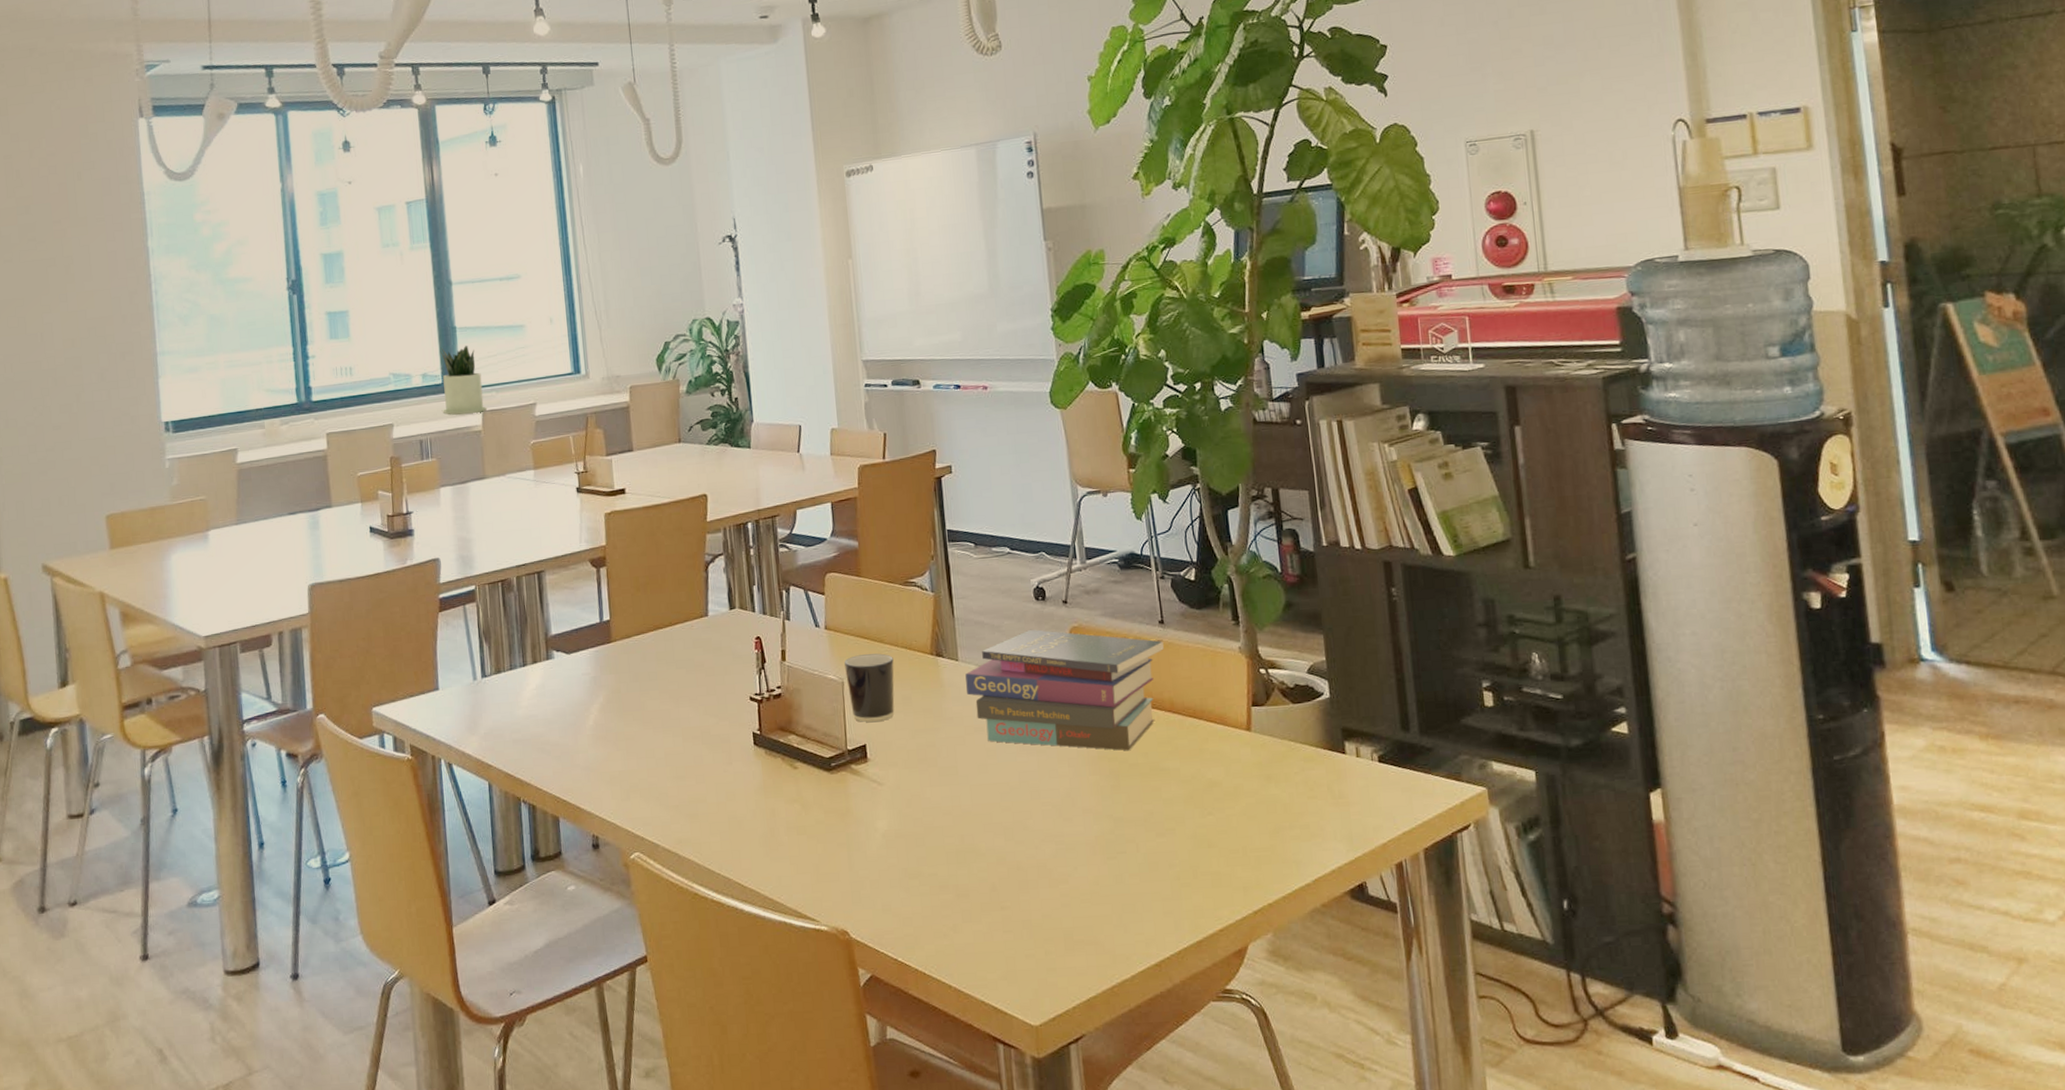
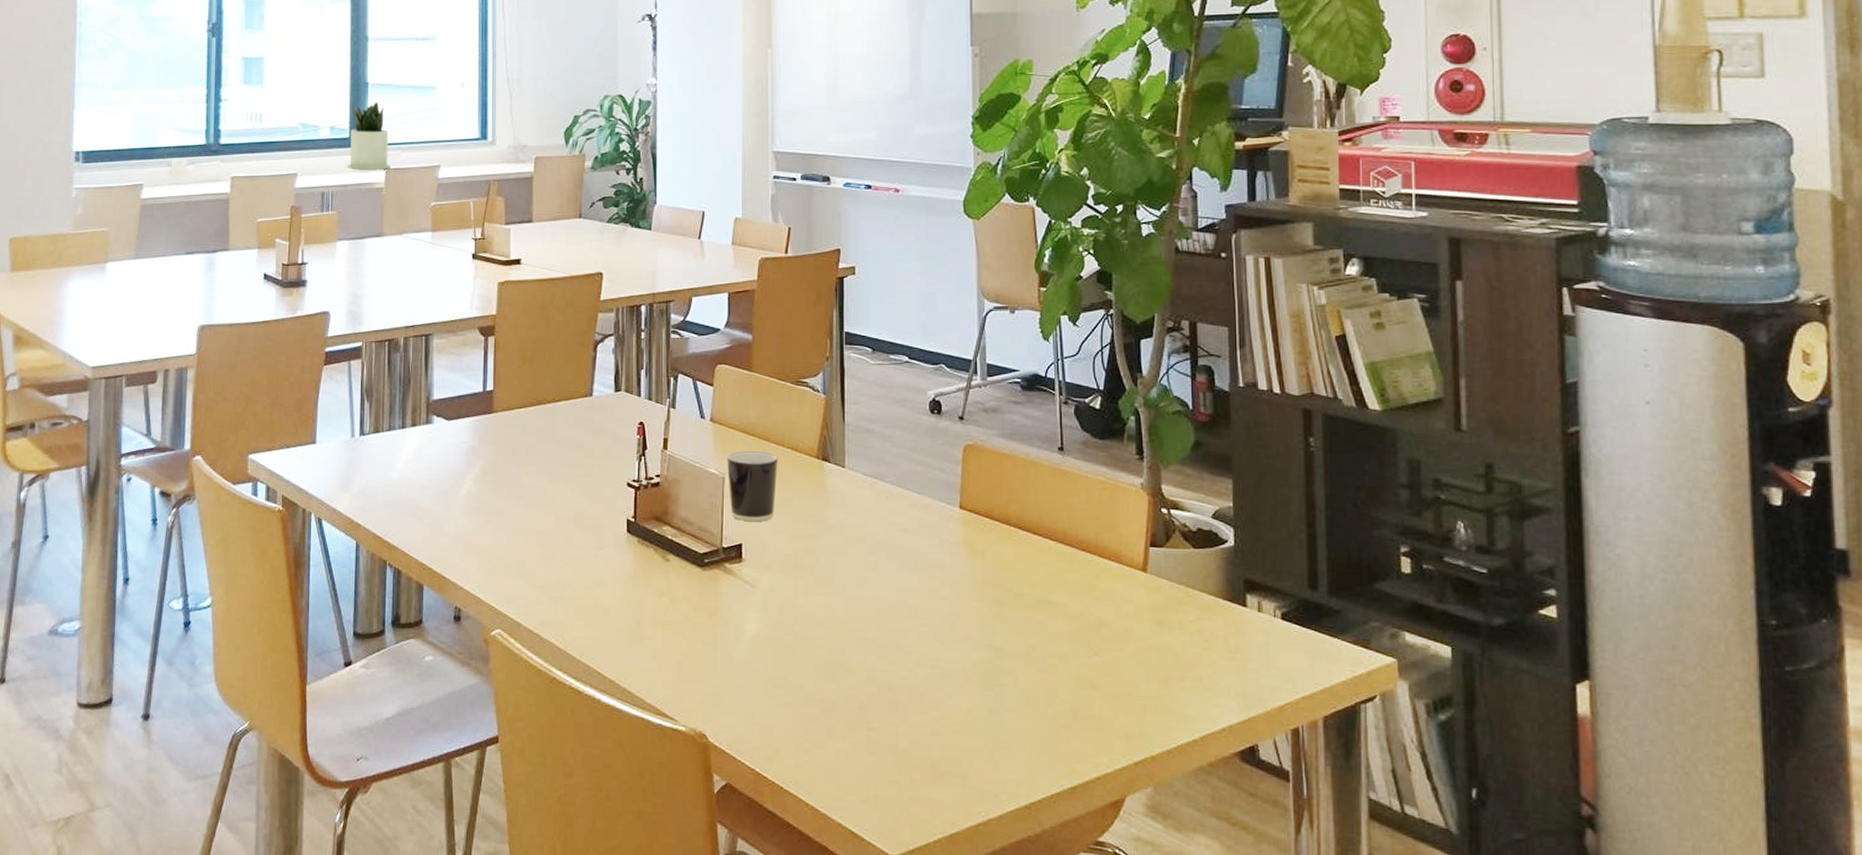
books: present [965,629,1164,751] -> none [851,442,1061,579]

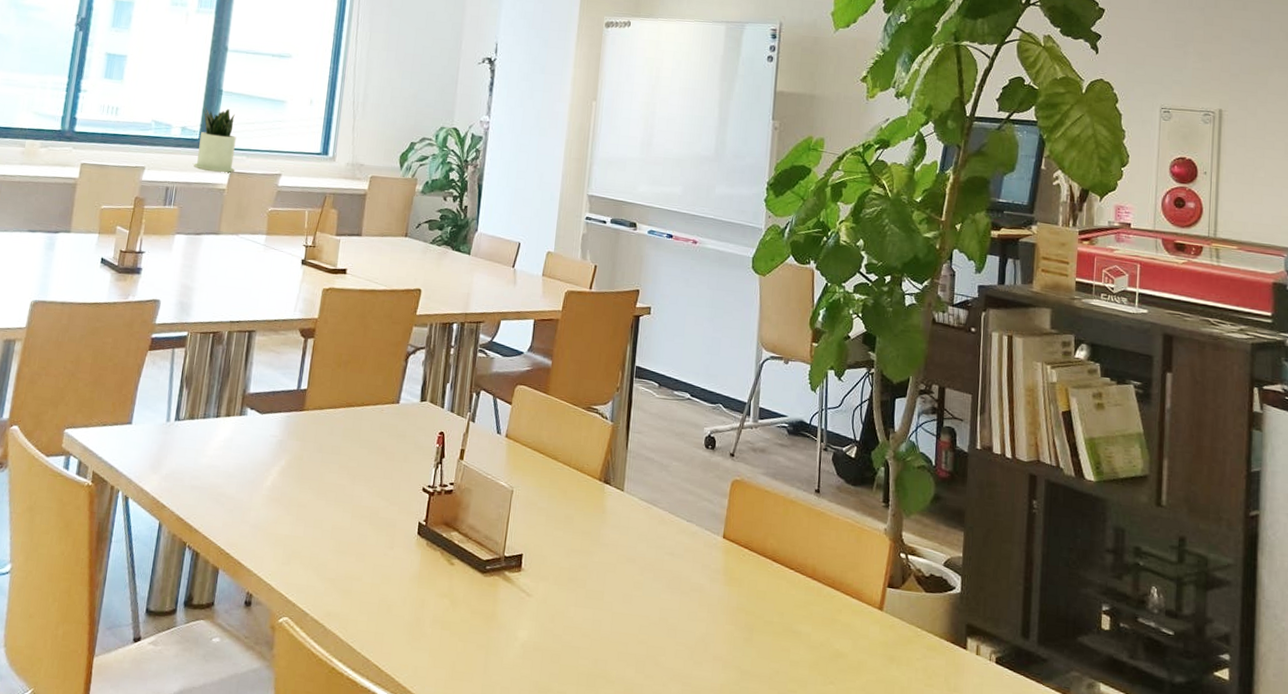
mug: present [727,451,778,521] -> none [515,467,564,535]

